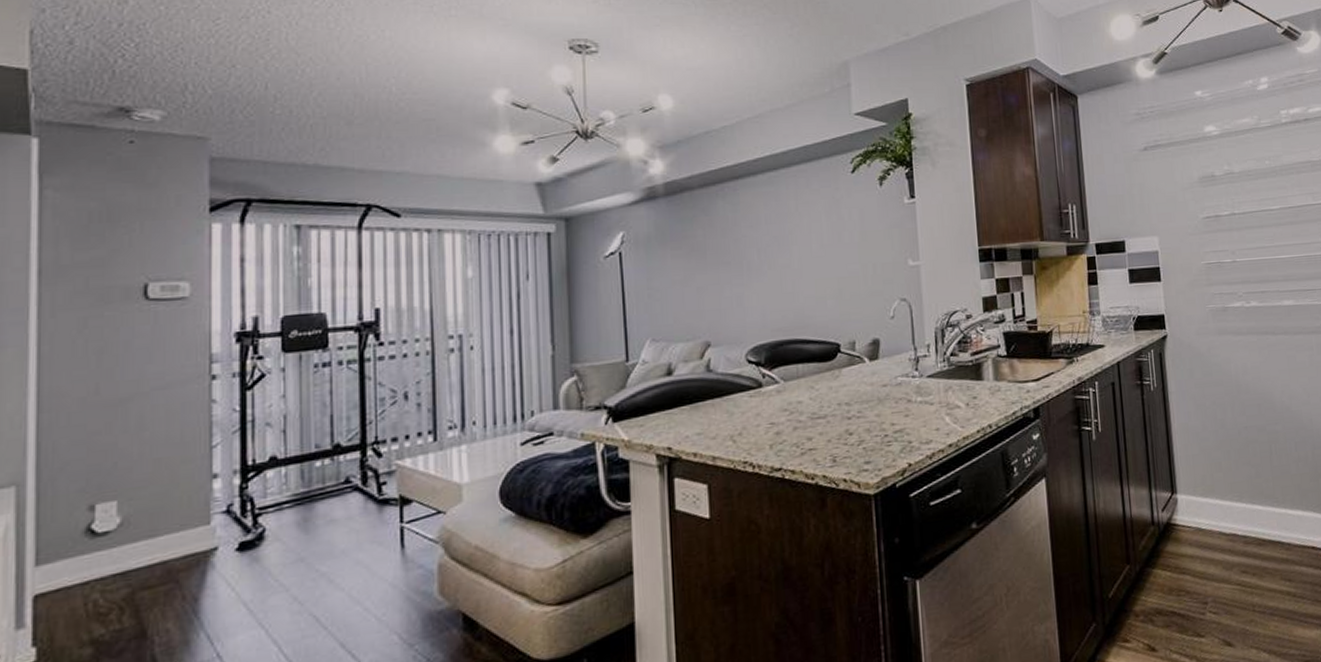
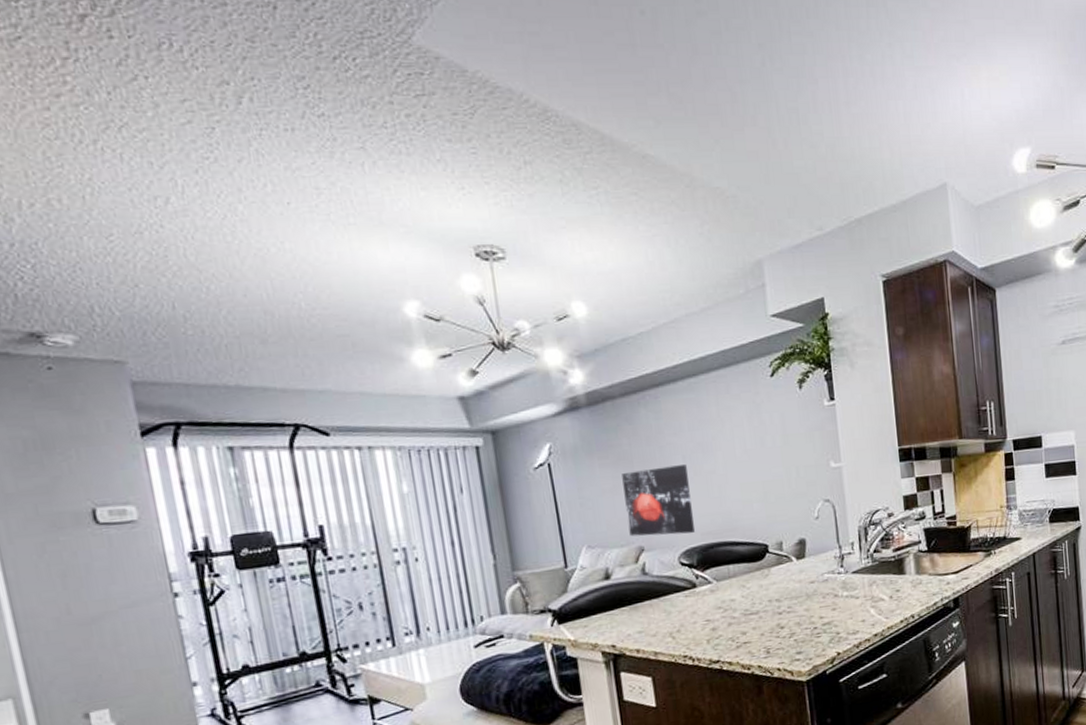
wall art: none [694,258,764,331] -> present [622,465,695,537]

